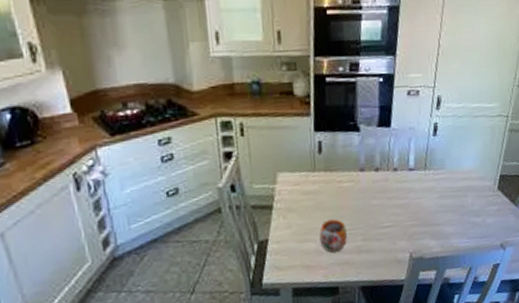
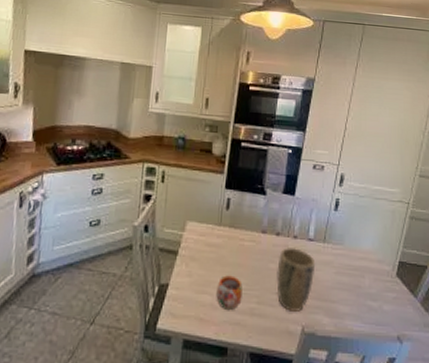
plant pot: none [379,179,419,242] -> present [276,246,316,312]

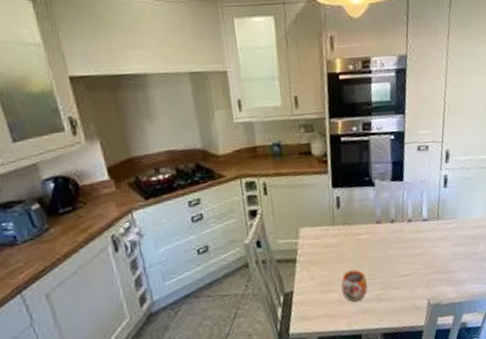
plant pot: present [276,246,316,312] -> none [396,229,434,290]

